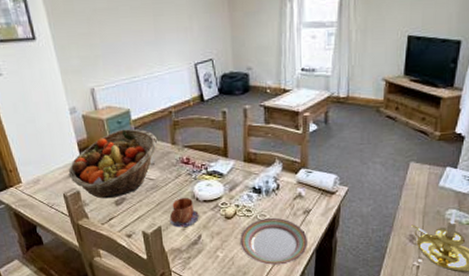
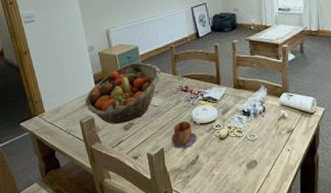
plate: present [240,217,309,265] -> none [233,137,293,182]

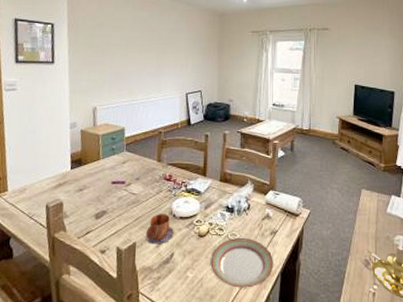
fruit basket: present [85,62,161,125] -> none [55,145,146,211]
plate: none [233,137,293,182] -> present [210,237,274,288]

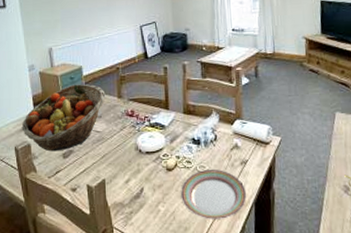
fruit basket: none [55,145,146,211] -> present [21,84,106,152]
mug: present [145,214,174,245] -> none [113,150,142,181]

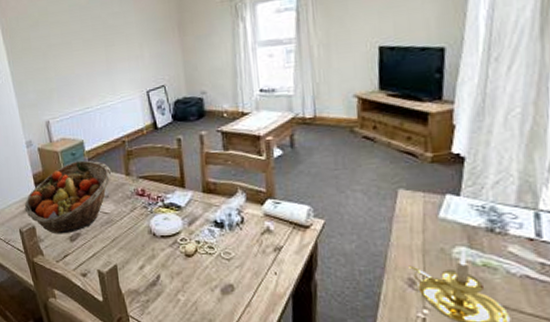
plate: present [181,169,247,219] -> none [203,255,282,312]

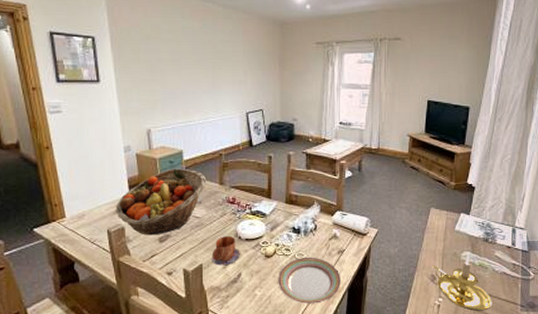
mug: none [126,233,157,267] -> present [211,236,240,266]
plate: none [203,255,282,312] -> present [278,257,342,304]

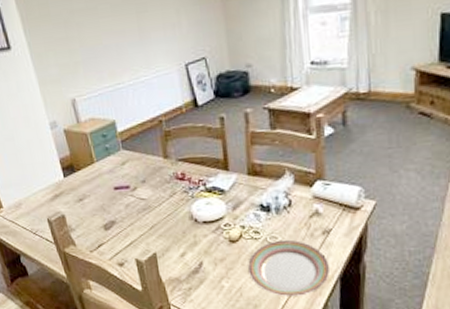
fruit basket: present [115,168,207,235] -> none [52,142,149,223]
mug: present [211,236,240,266] -> none [165,219,199,254]

